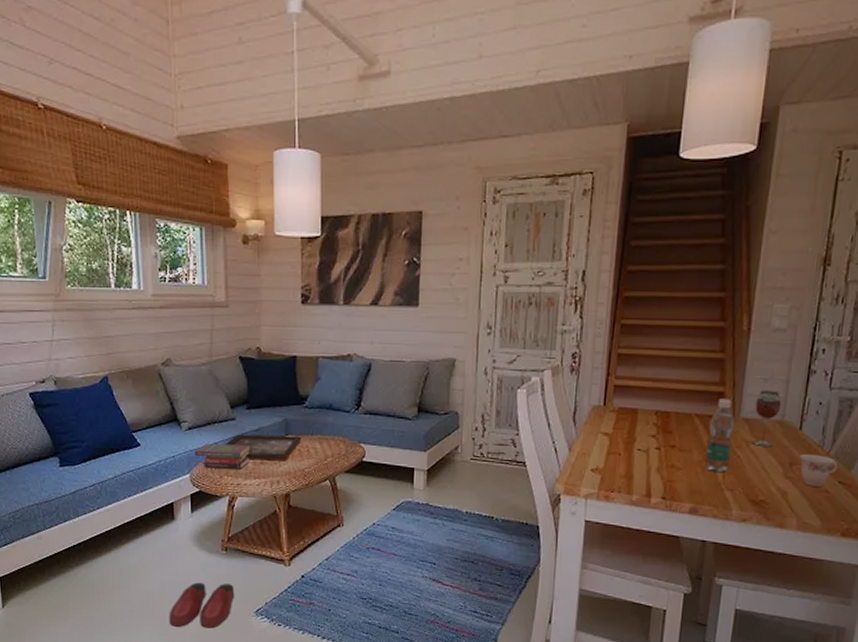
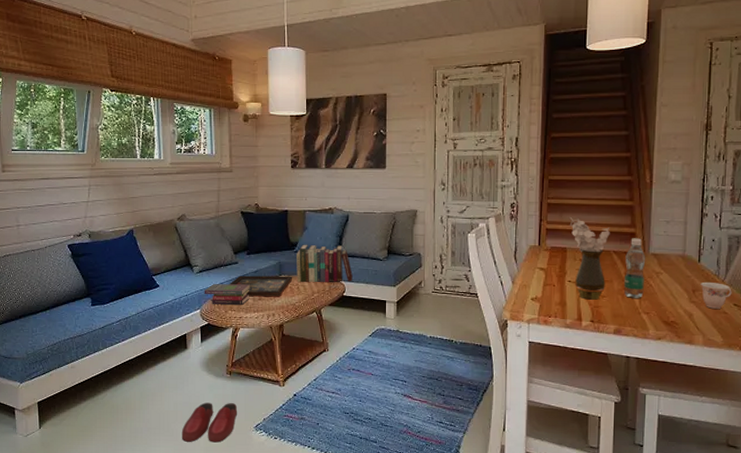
books: none [306,398,375,445] -> present [297,244,353,283]
vase: none [643,372,694,473] -> present [569,217,610,300]
wineglass: present [752,390,782,446] -> none [661,230,682,276]

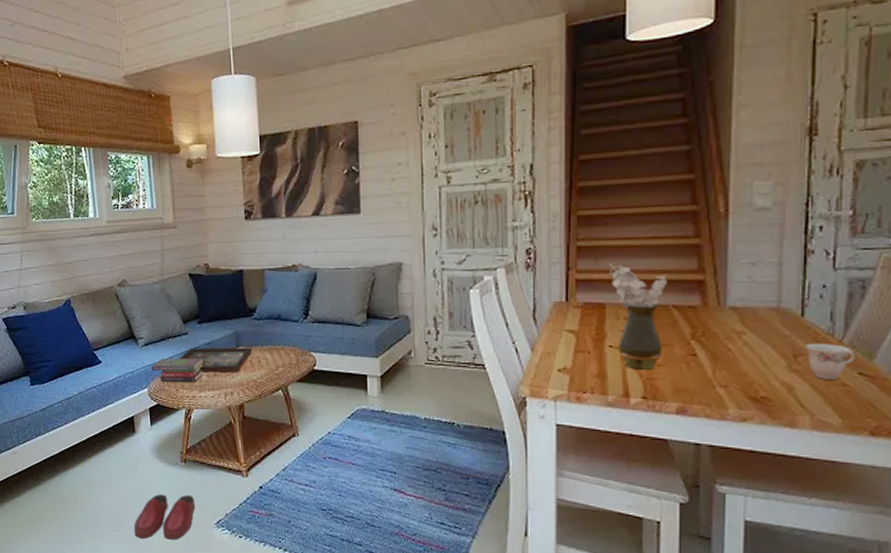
books: present [297,244,353,283] -> none [256,309,325,355]
bottle: present [623,238,646,298] -> none [689,287,721,367]

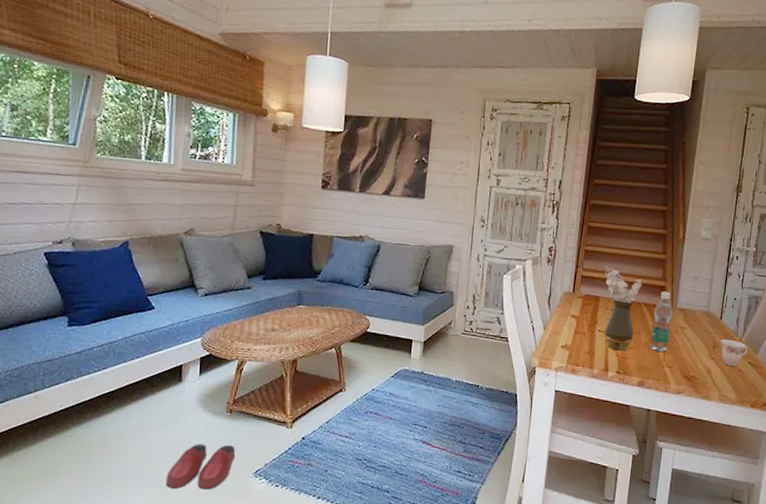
books: present [151,358,204,382] -> none [208,310,263,335]
decorative tray: present [180,347,253,373] -> none [239,302,313,329]
bottle: none [689,287,721,367] -> present [650,291,673,352]

